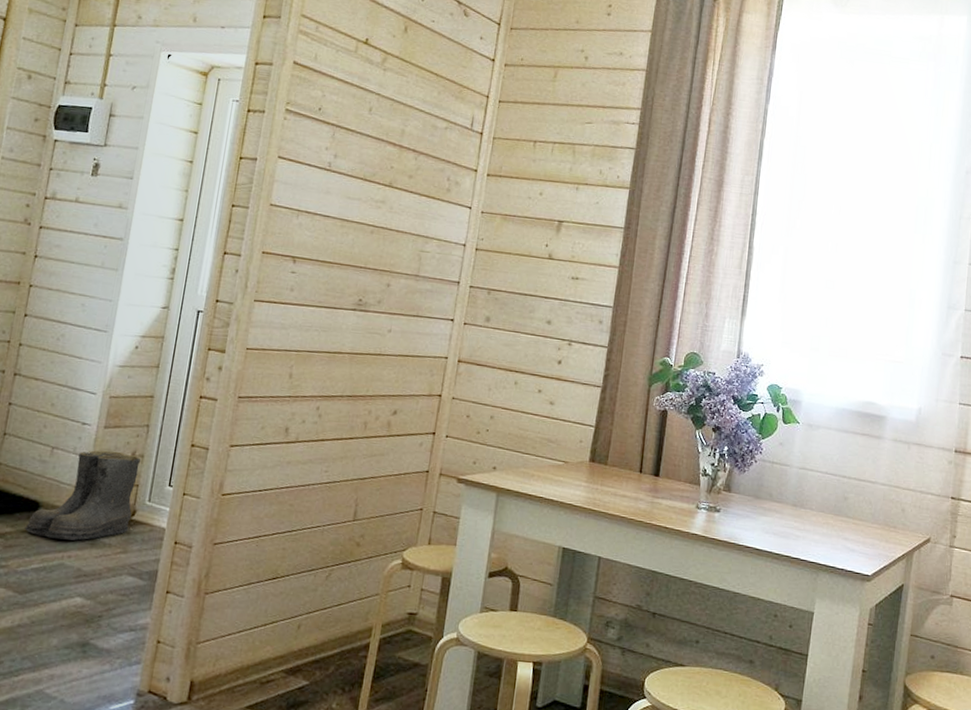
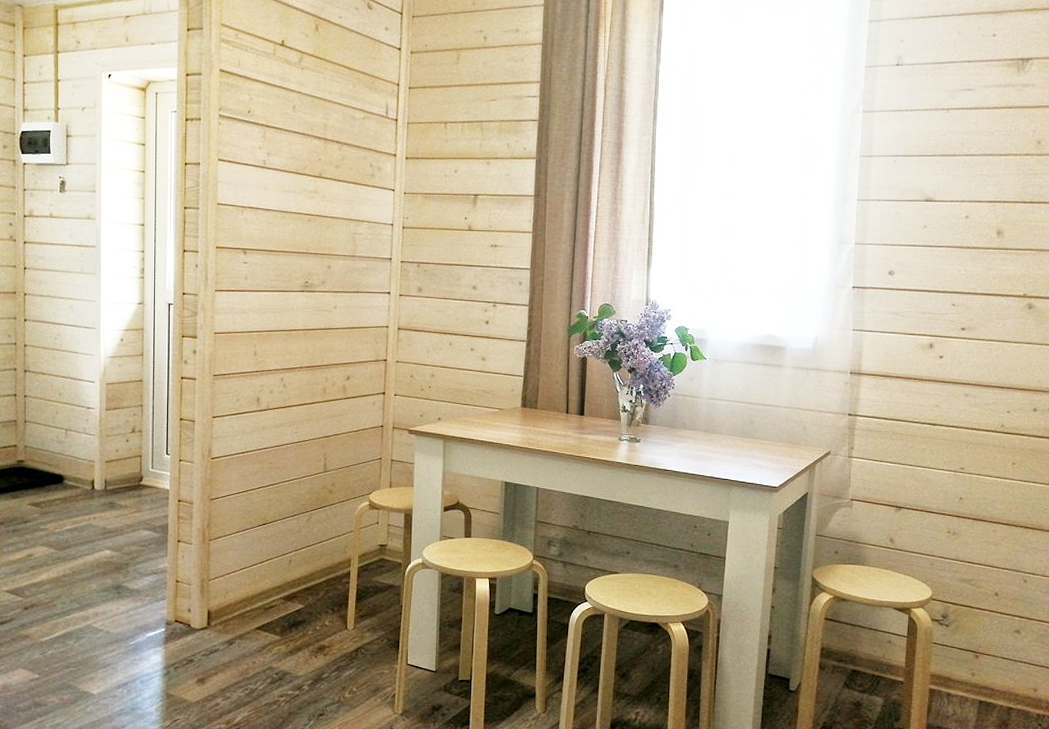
boots: present [25,450,141,541] -> none [55,429,141,505]

